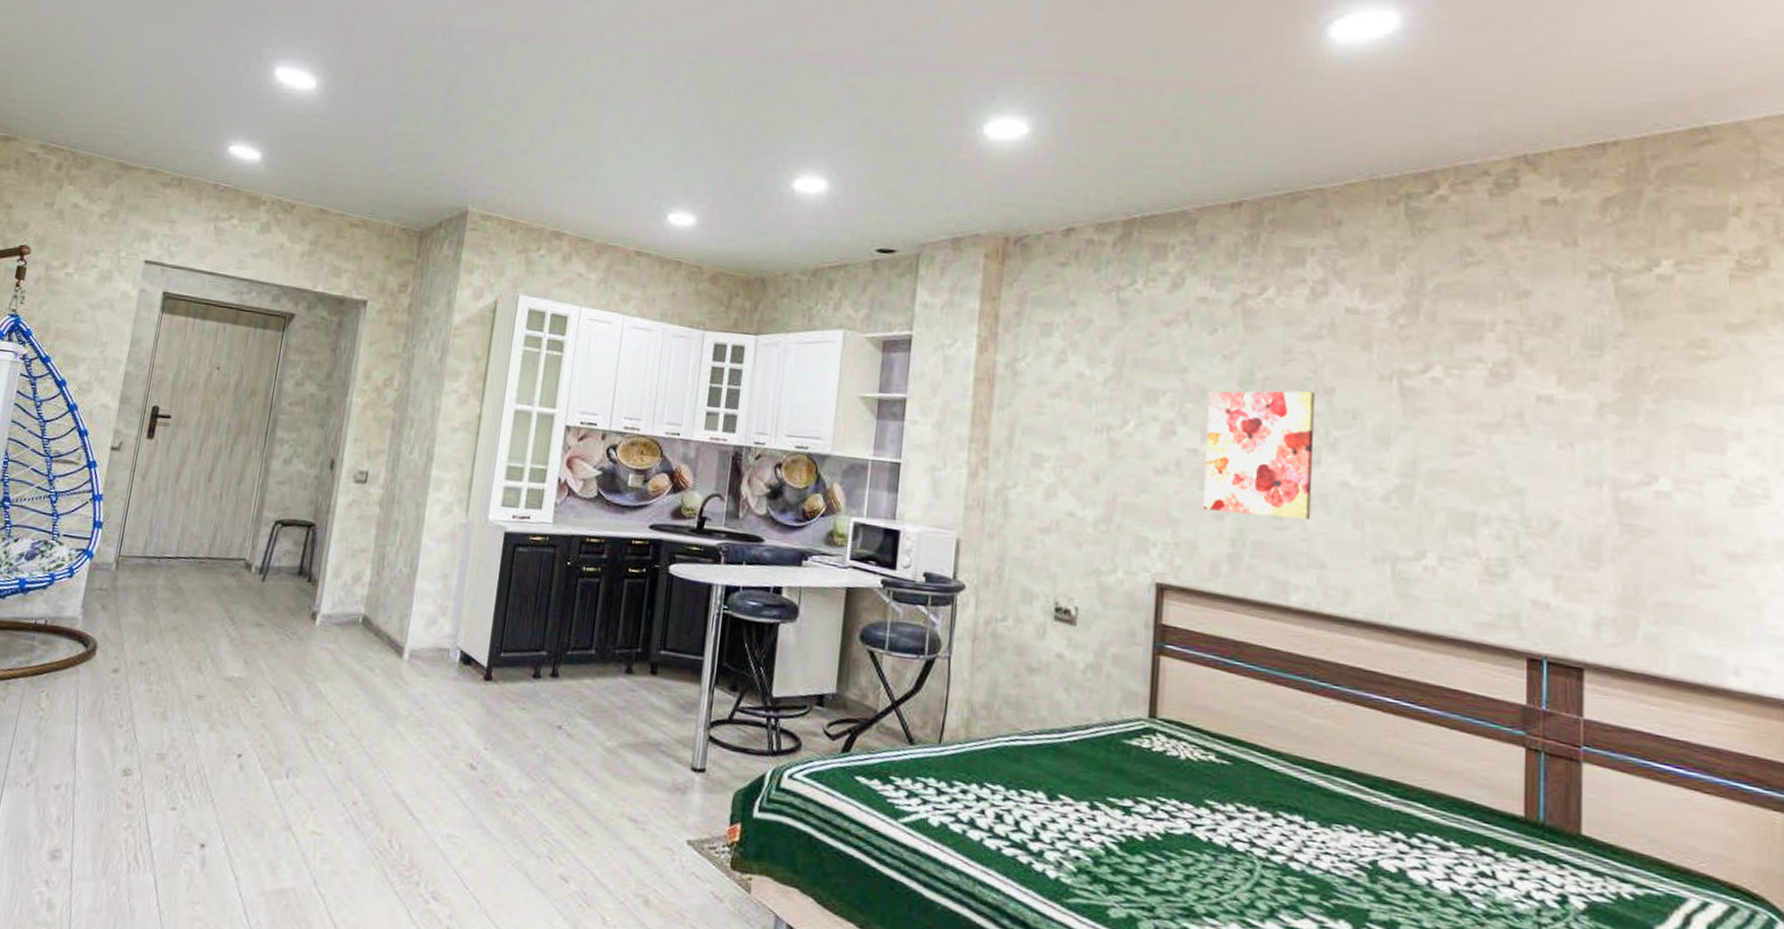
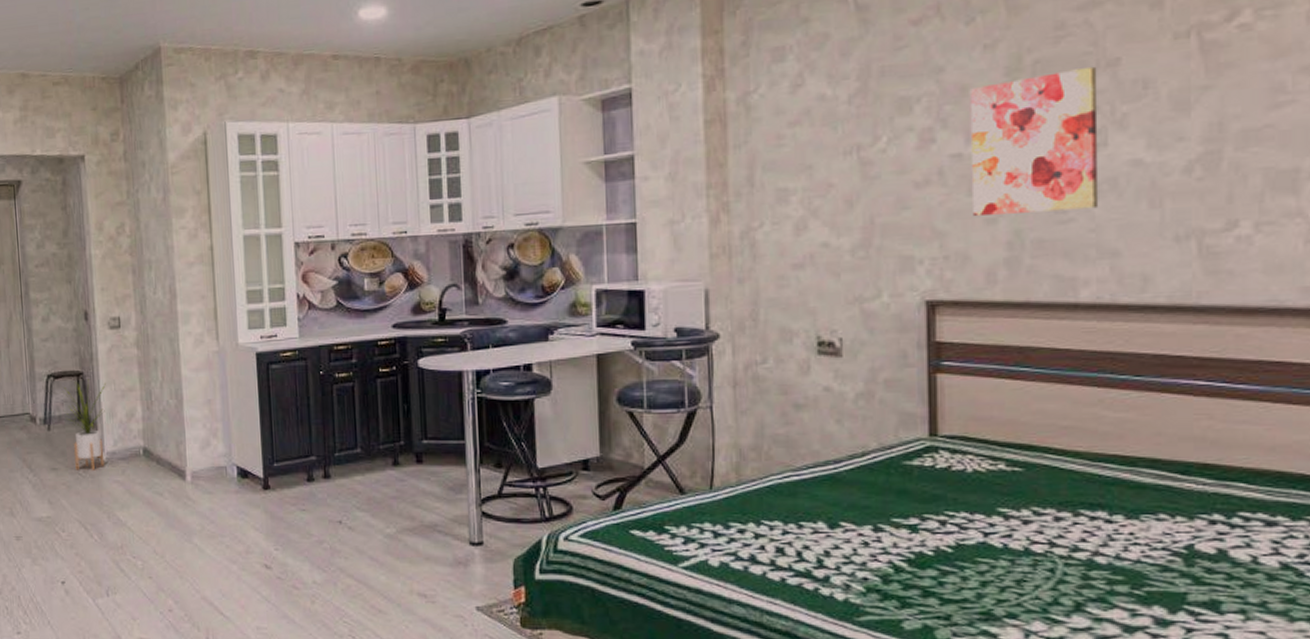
house plant: none [283,531,338,633] -> present [63,379,106,470]

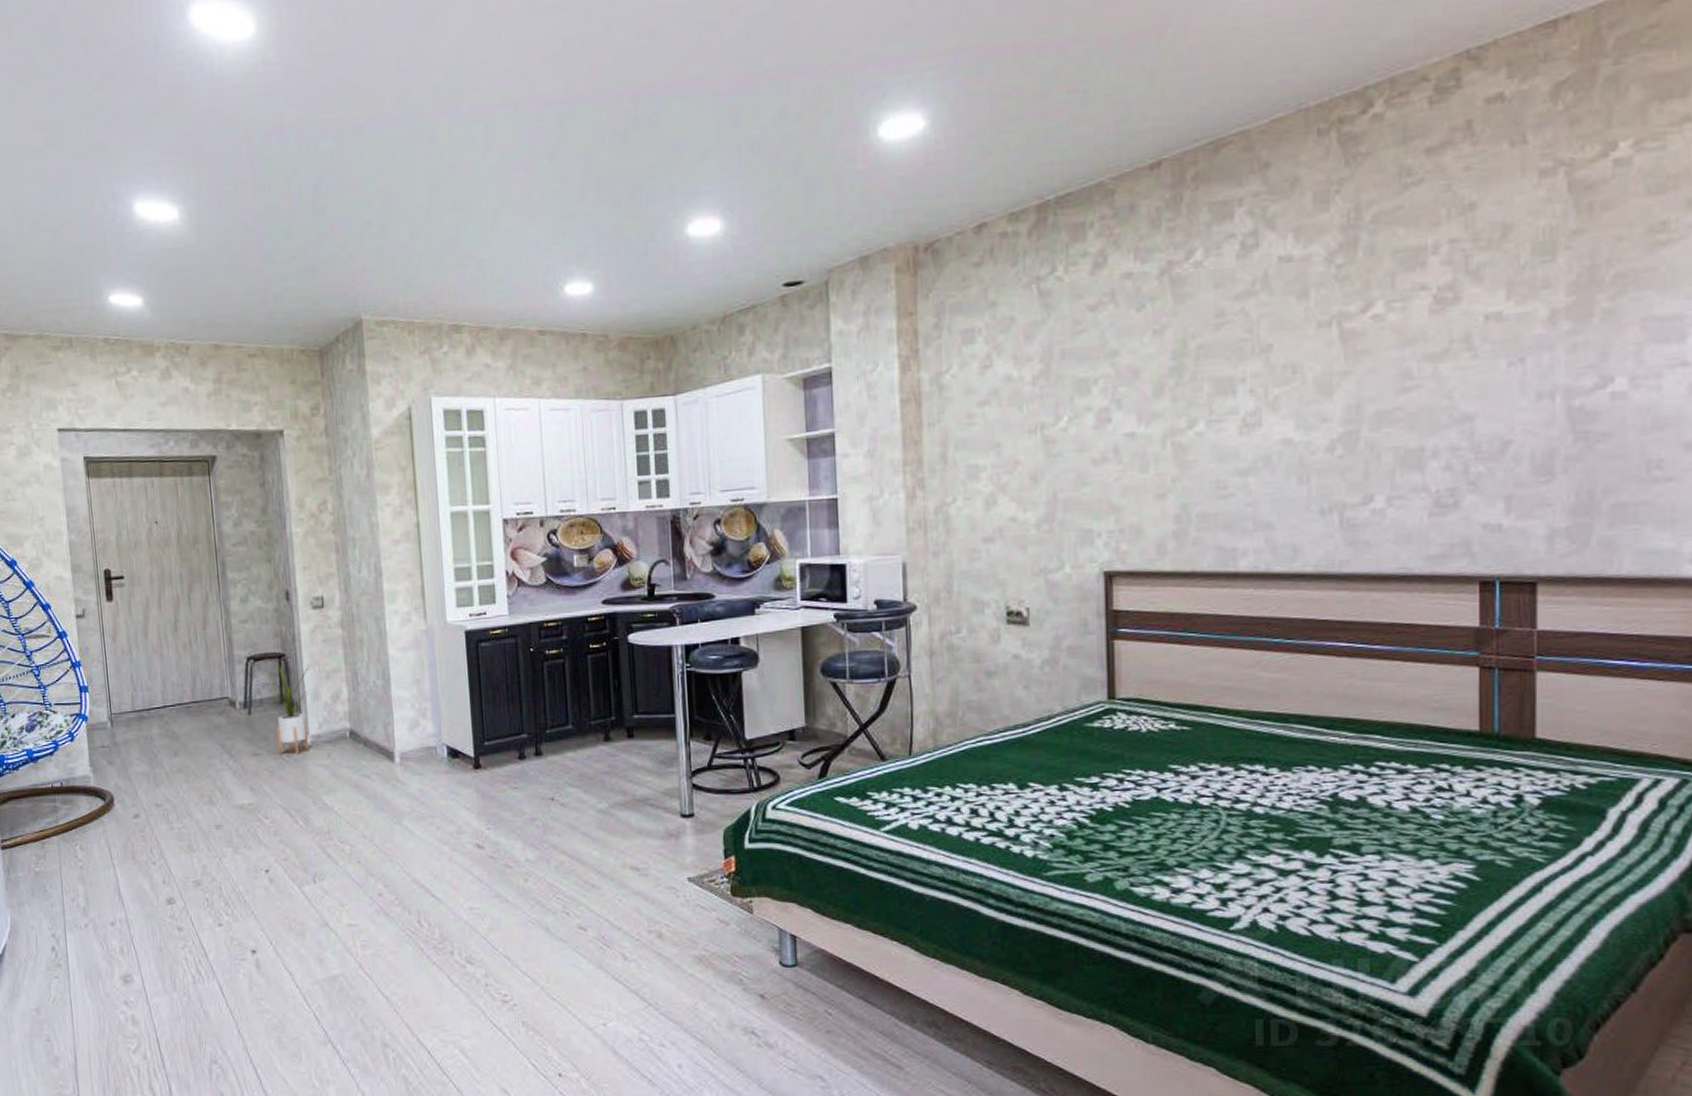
wall art: present [971,66,1099,217] -> none [1142,352,1255,493]

